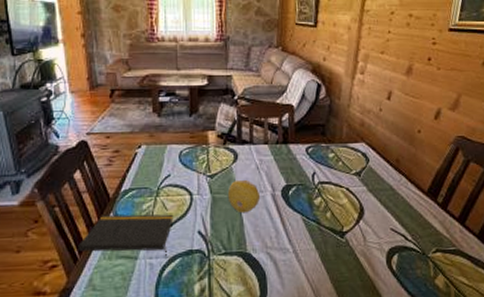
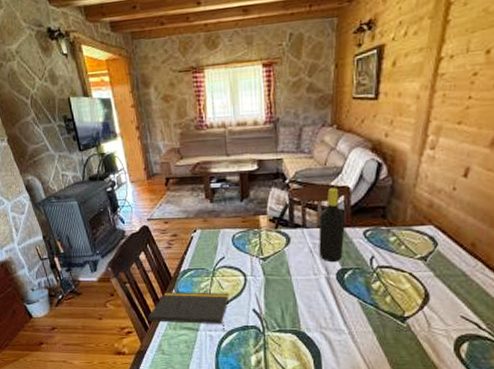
fruit: present [227,180,261,214] -> none [280,263,315,295]
bottle: none [265,106,290,179] -> present [318,188,346,263]

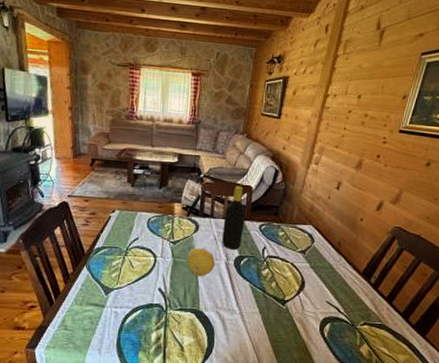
notepad: present [147,292,230,332] -> none [54,268,139,309]
fruit: none [280,263,315,295] -> present [187,248,216,277]

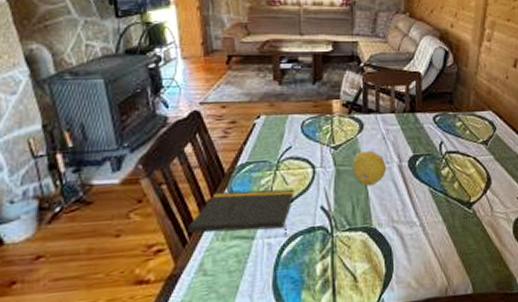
notepad: none [54,268,139,309] -> present [187,189,295,237]
bottle: present [222,186,247,250] -> none [391,73,417,150]

